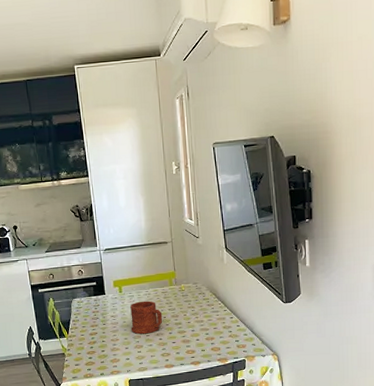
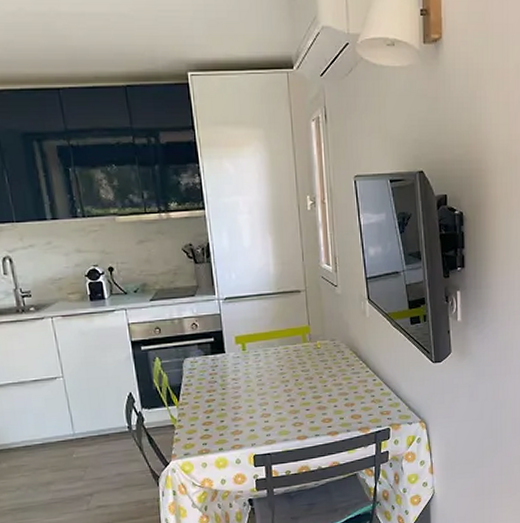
mug: present [130,301,163,335] -> none [255,360,295,401]

